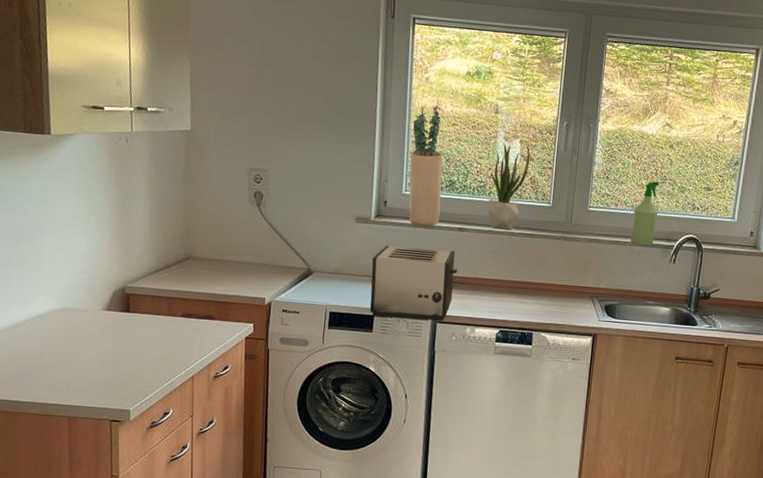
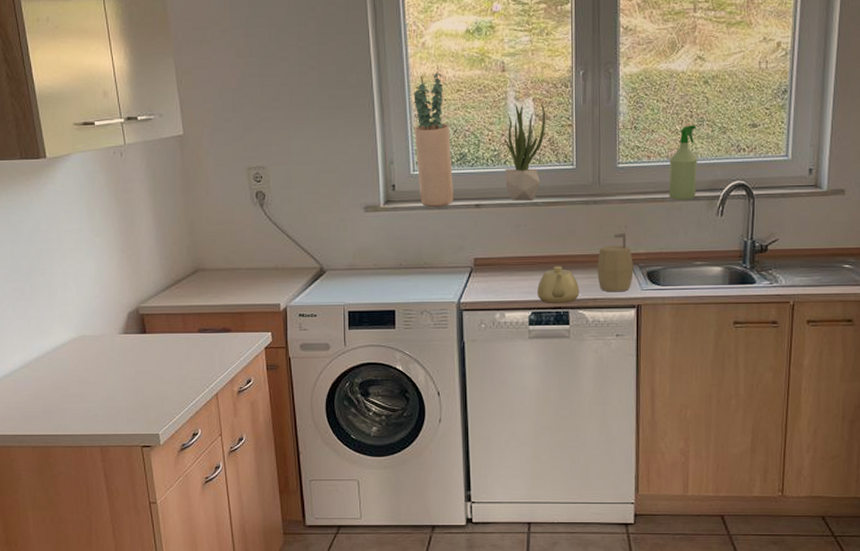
toaster: present [370,245,457,322] -> none [387,231,479,312]
teapot: none [505,291,545,326] -> present [536,266,580,305]
soap dispenser: none [561,268,594,321] -> present [597,232,633,292]

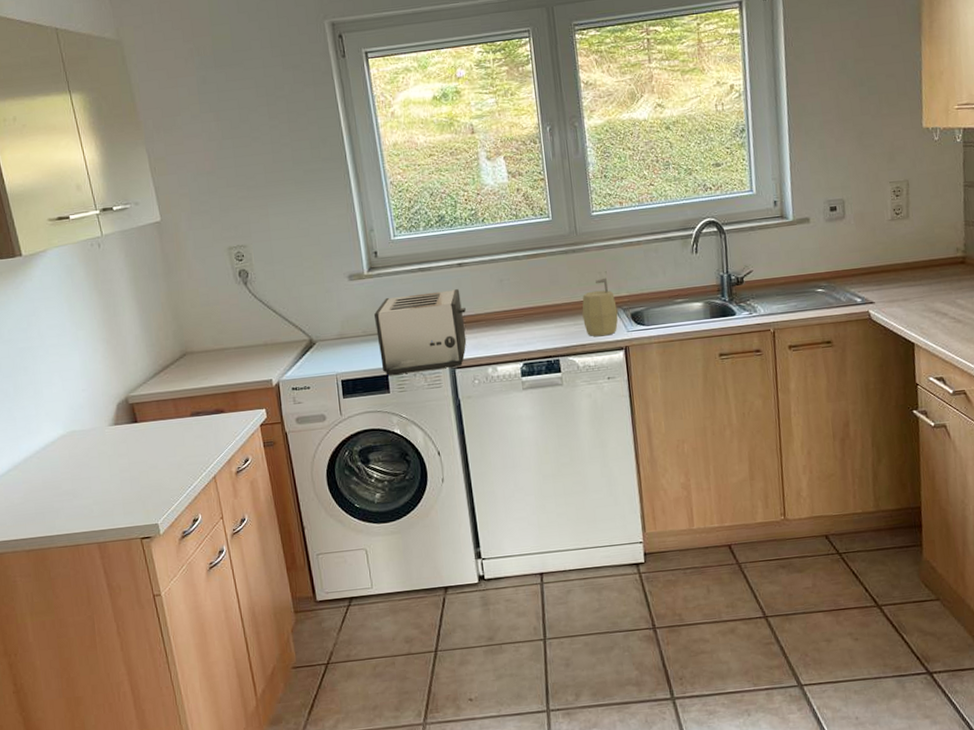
toaster: none [387,231,479,312] -> present [374,289,467,376]
vase: present [413,66,453,208] -> none [387,133,436,271]
potted plant: present [504,102,546,201] -> none [480,159,520,257]
teapot: present [536,266,580,305] -> none [526,316,568,354]
spray bottle: present [669,125,698,201] -> none [640,169,670,242]

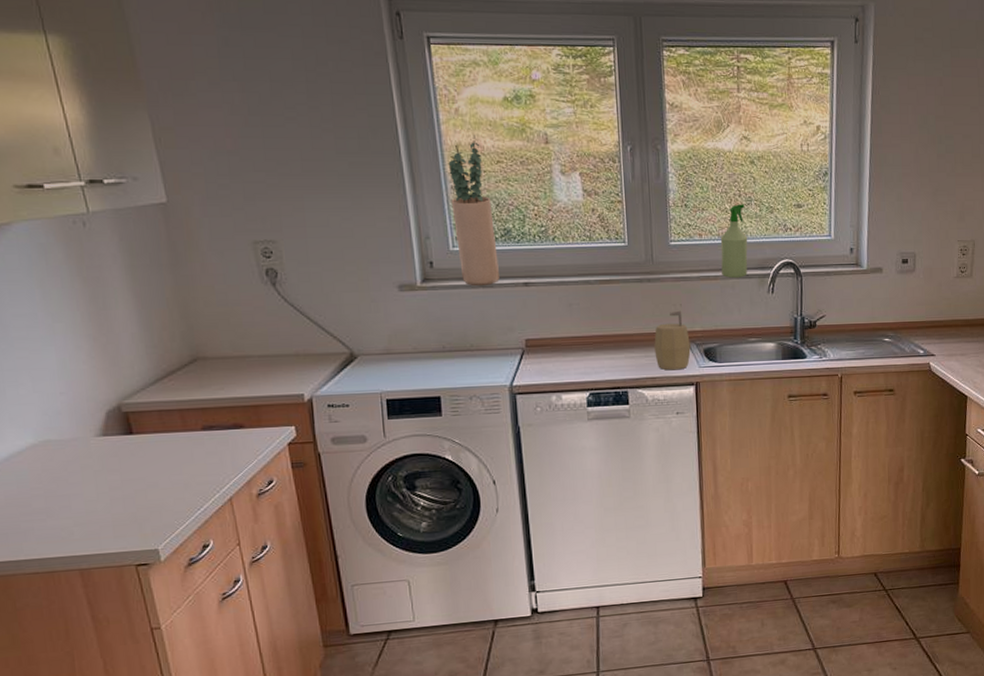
toaster: present [374,289,467,376] -> none [427,310,530,398]
vase: none [387,133,436,271] -> present [448,135,500,287]
spray bottle: none [640,169,670,242] -> present [720,204,748,279]

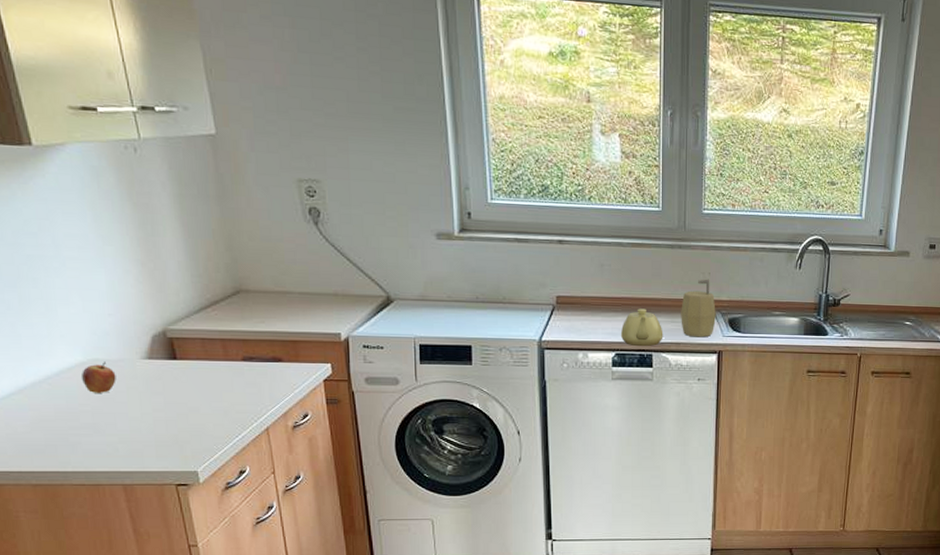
fruit: none [32,442,70,476] -> present [80,362,116,393]
vase: present [448,135,500,287] -> none [491,88,535,241]
teapot: none [593,345,638,385] -> present [620,308,663,347]
spray bottle: present [720,204,748,279] -> none [752,177,780,252]

